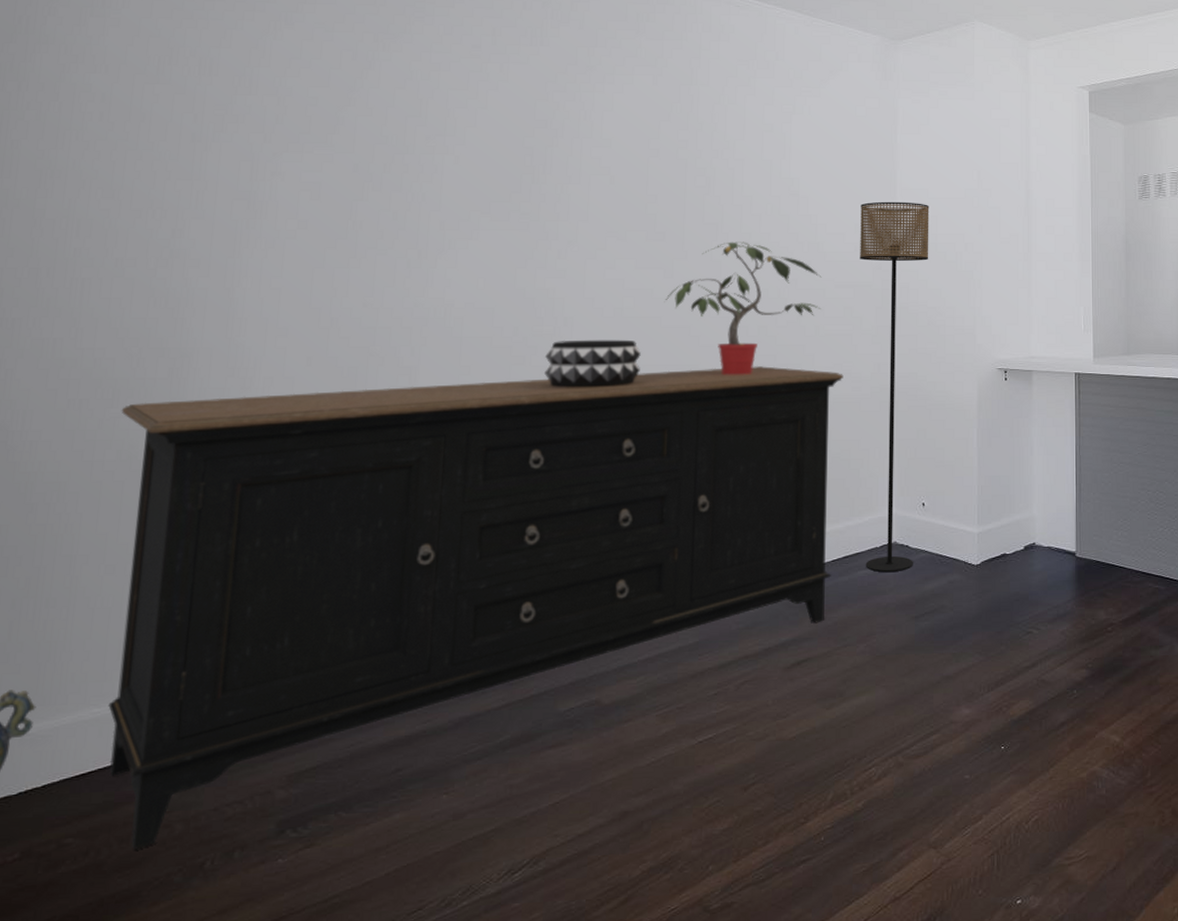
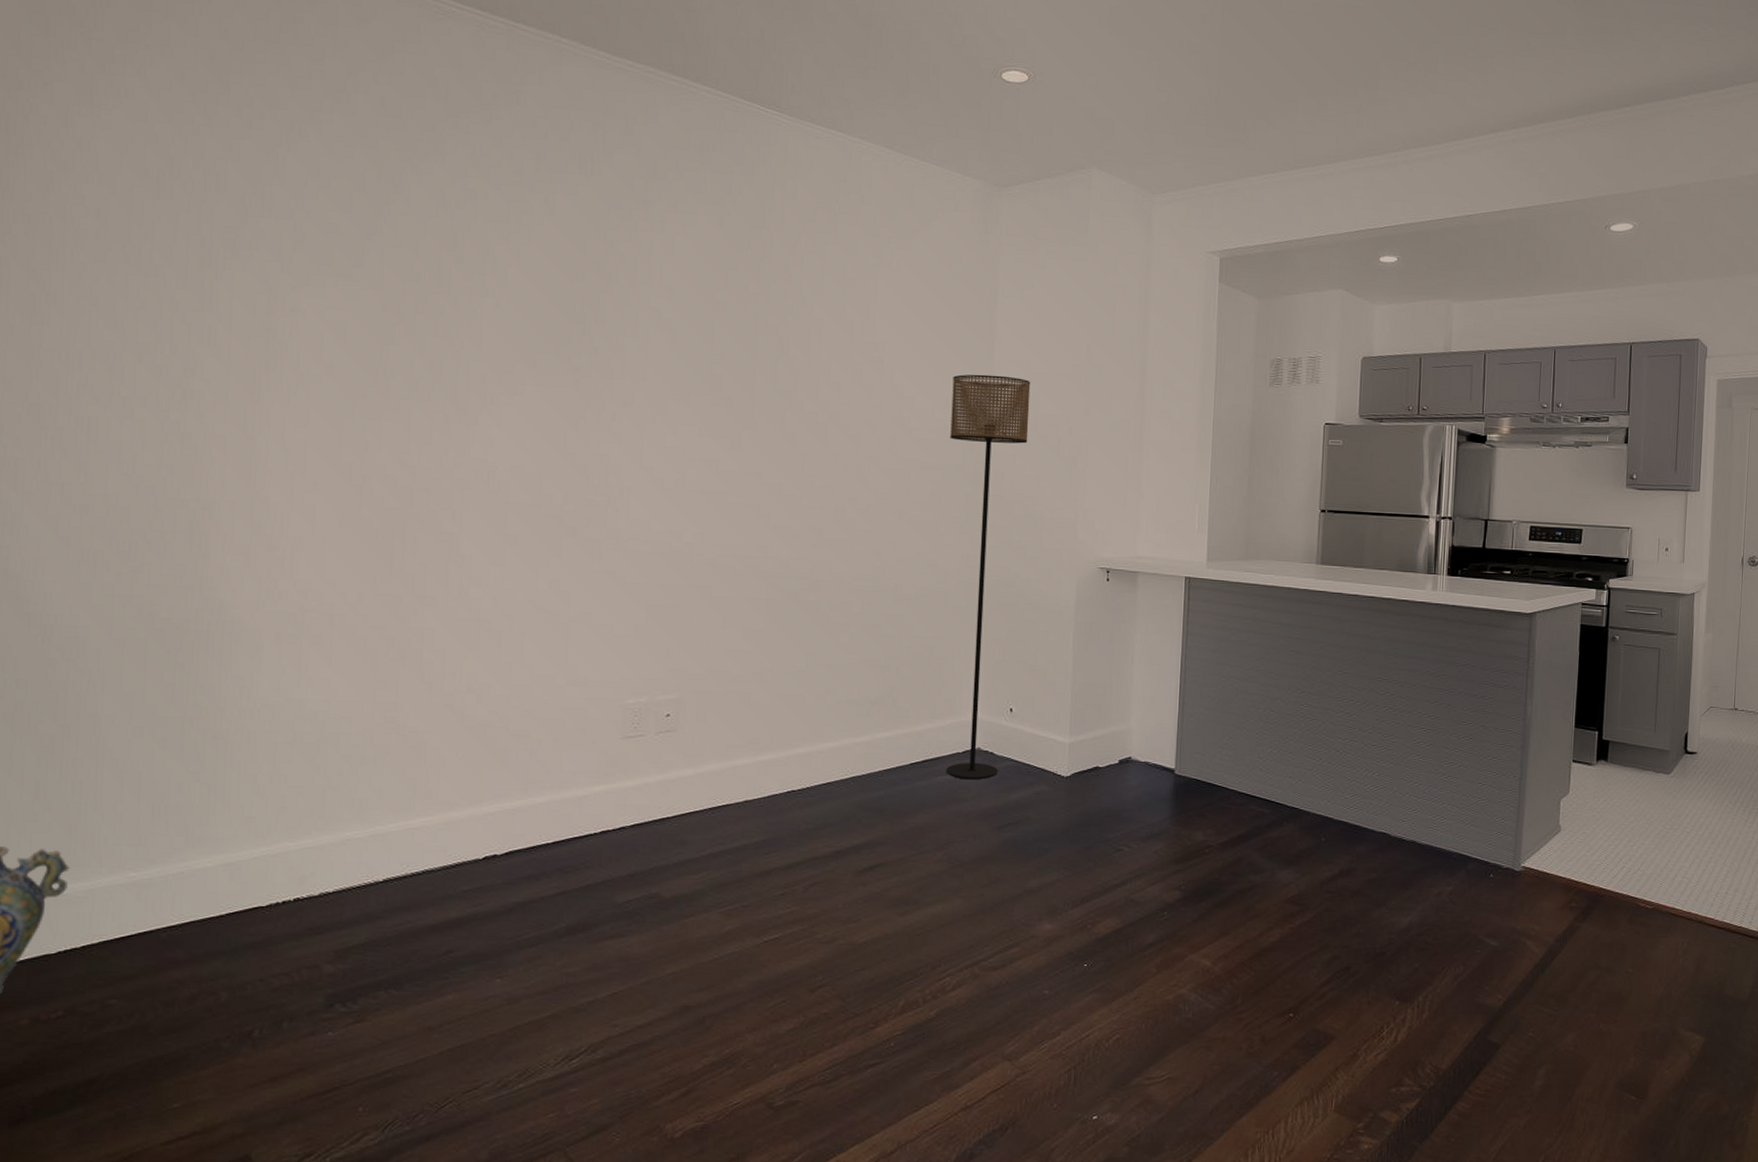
sideboard: present [108,366,844,850] -> none [139,551,928,1015]
decorative bowl: present [544,339,641,388] -> none [599,512,705,567]
potted plant: present [664,241,822,375] -> none [730,411,907,560]

